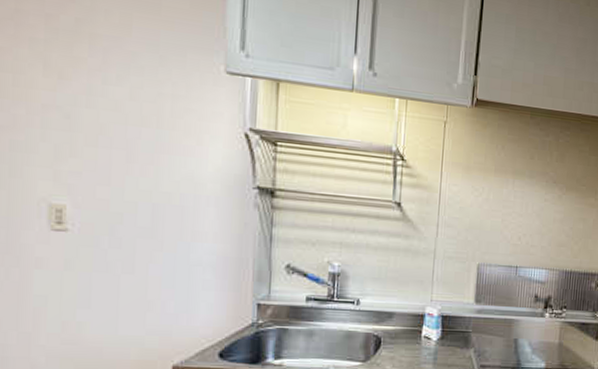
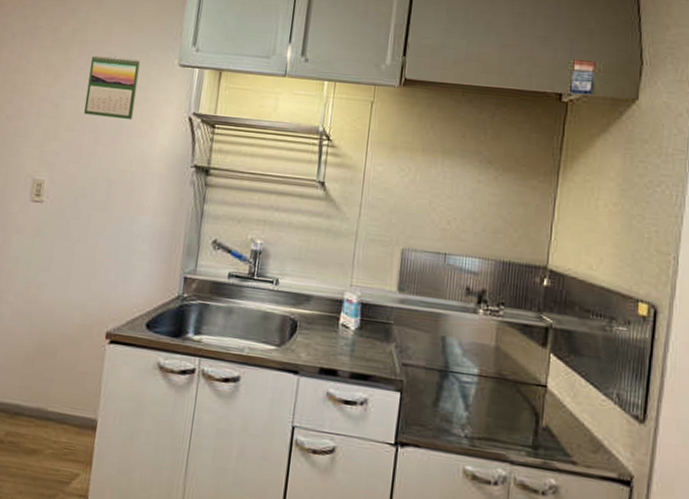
calendar: none [107,54,176,135] -> present [84,55,141,120]

